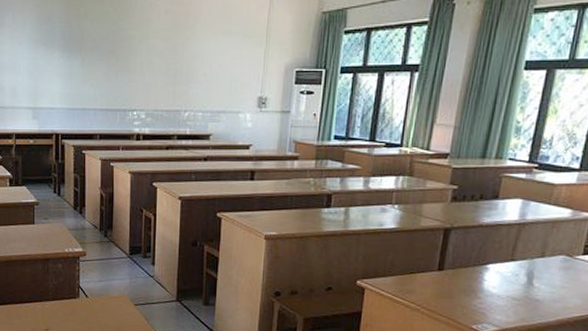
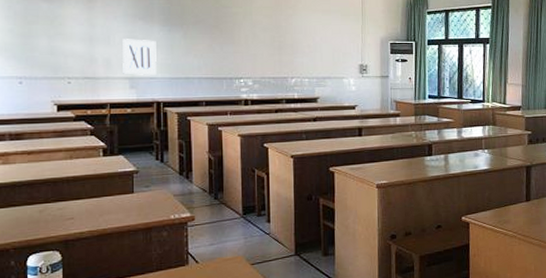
wall art: none [27,66,56,105] -> present [122,39,157,75]

